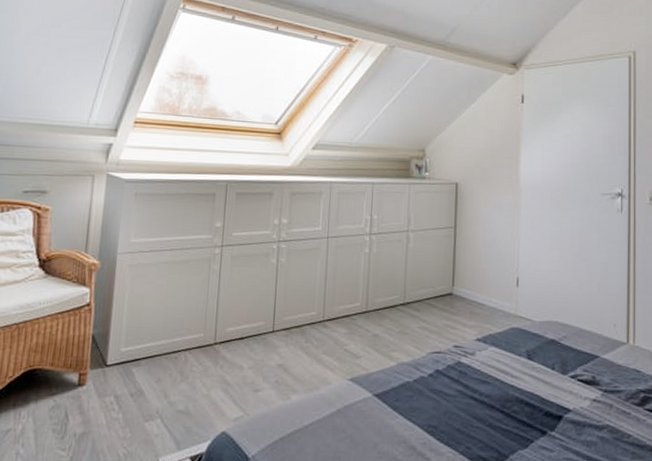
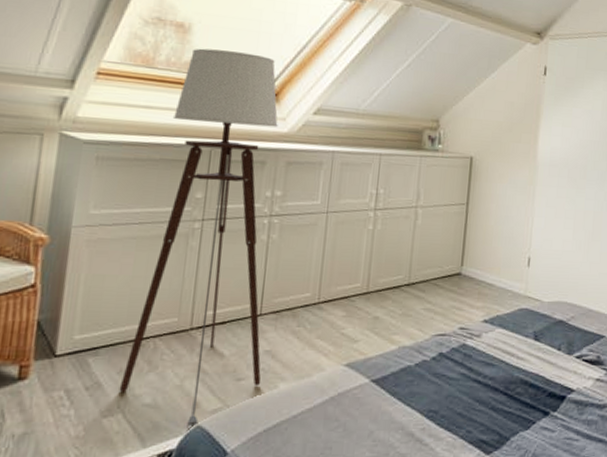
floor lamp: none [157,96,282,434] -> present [119,48,278,428]

